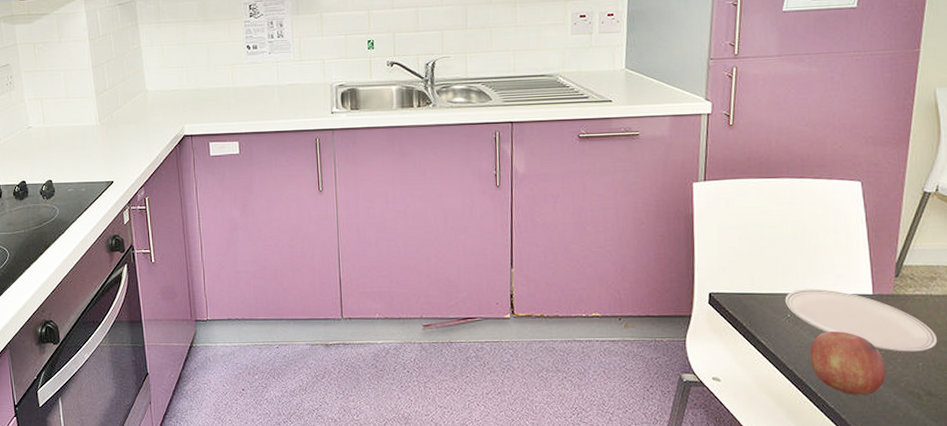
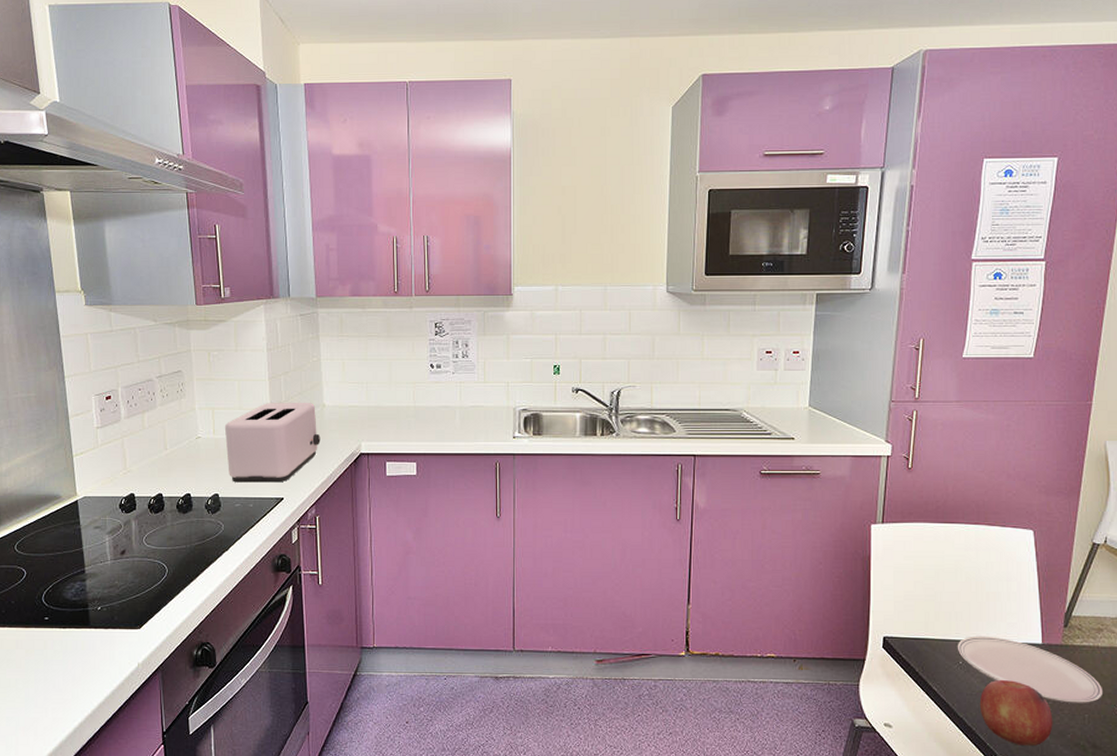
toaster: none [53,89,146,169] -> present [224,403,321,483]

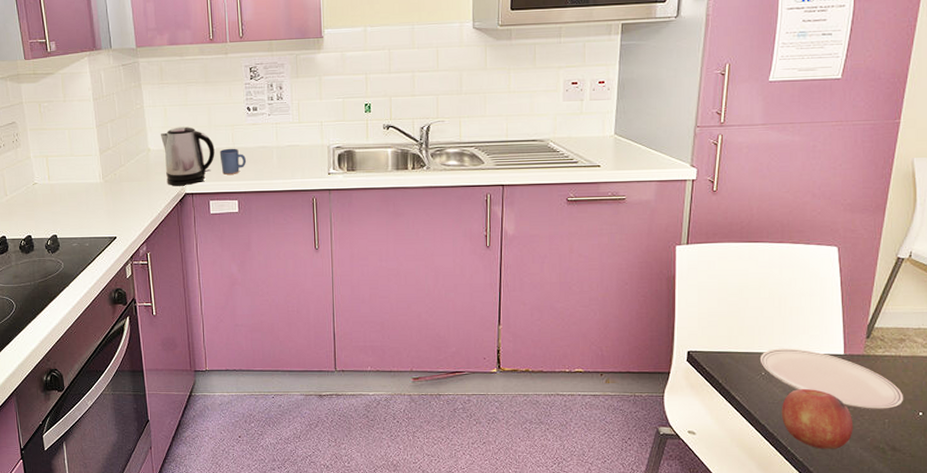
toaster: present [224,403,321,483] -> none [58,148,148,224]
kettle: none [338,382,394,445] -> present [161,126,215,186]
mug: none [399,407,427,435] -> present [219,148,246,175]

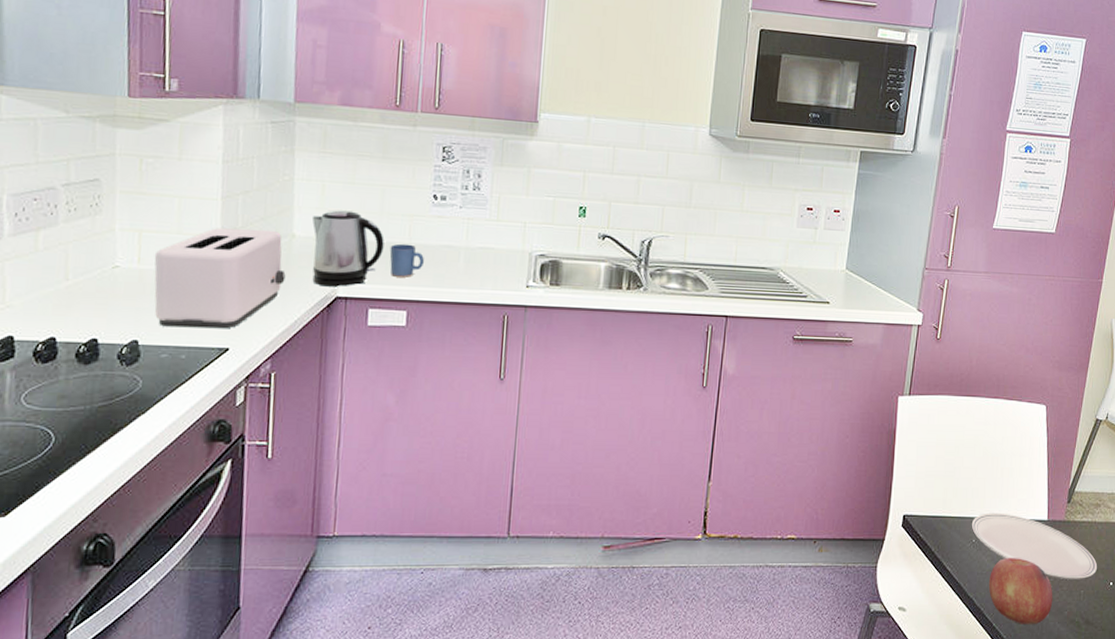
toaster: none [58,148,148,224] -> present [154,228,286,329]

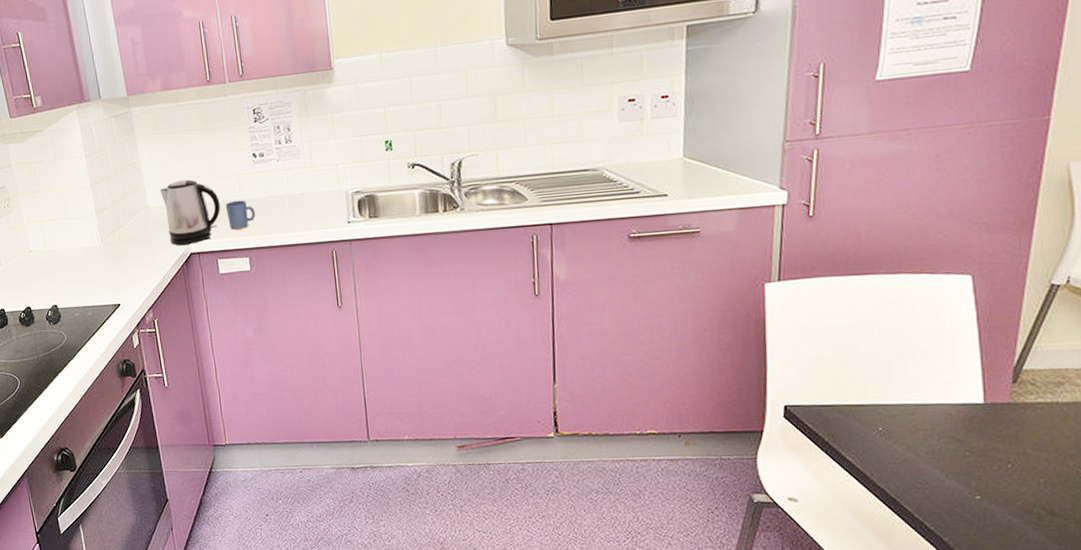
toaster: present [154,228,286,329] -> none [54,206,150,293]
plate: present [971,513,1098,580] -> none [875,398,1065,468]
fruit: present [988,557,1053,625] -> none [904,444,999,517]

